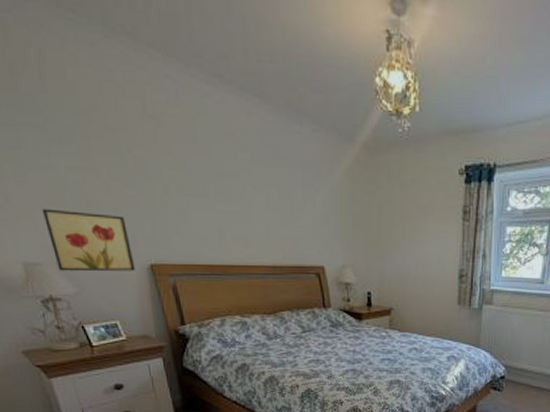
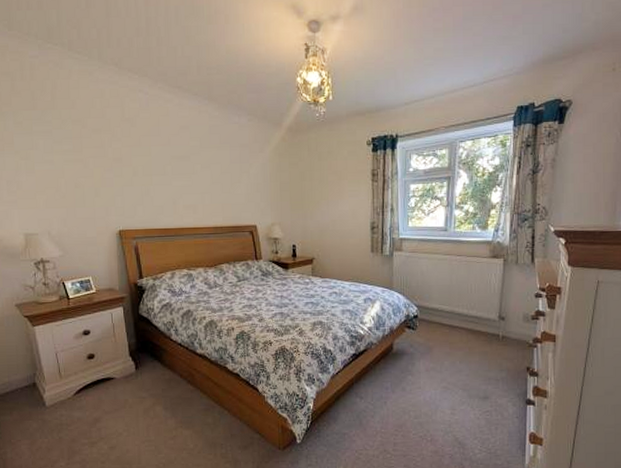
wall art: present [41,208,136,272] -> none [42,191,108,239]

